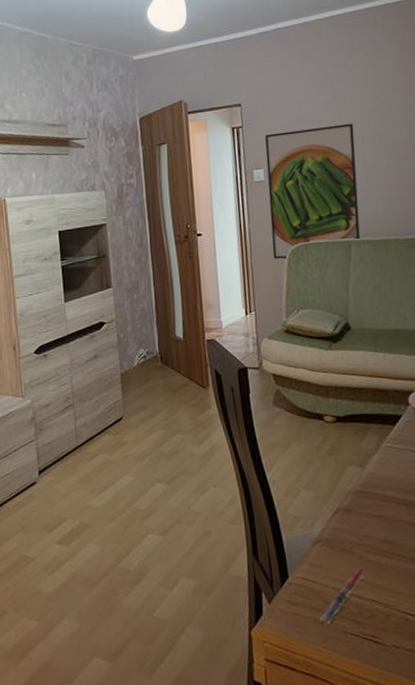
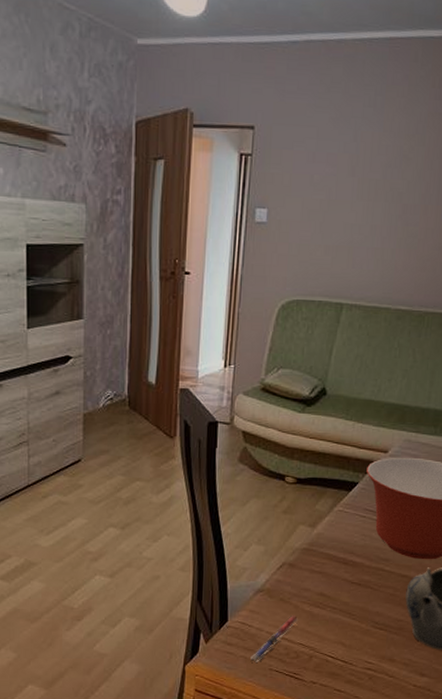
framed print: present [265,123,361,260] -> none [262,168,370,314]

